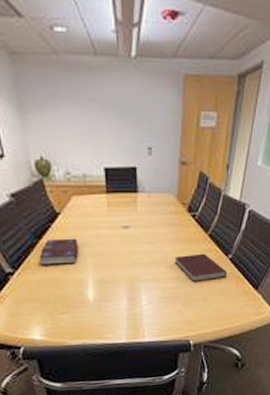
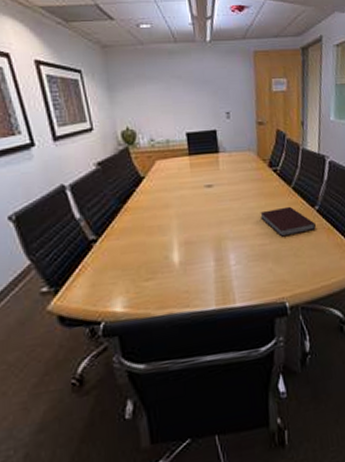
book: present [39,238,79,265] -> none [123,200,163,230]

